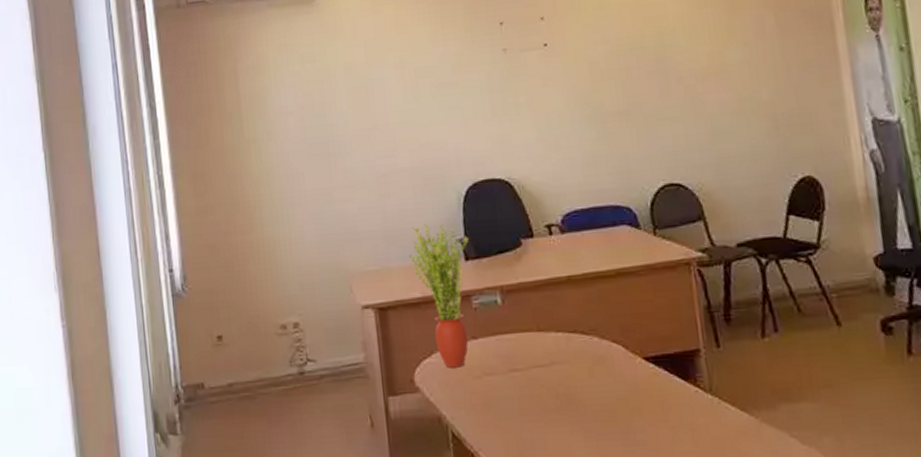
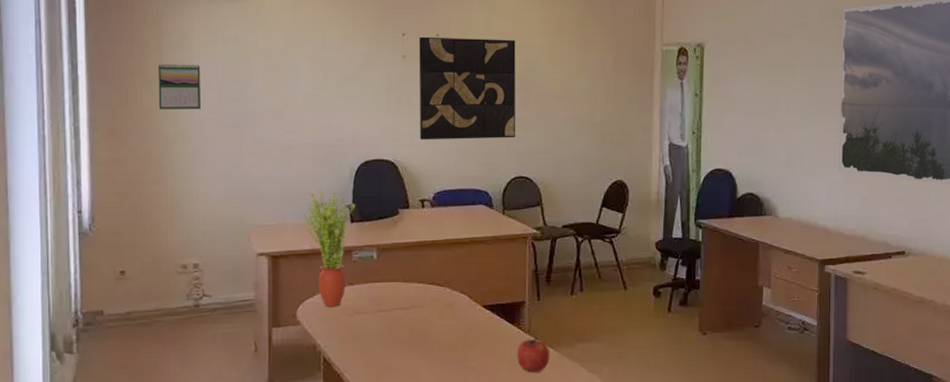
calendar: none [236,90,284,147] -> present [158,63,201,110]
wall art: none [520,10,657,150] -> present [418,36,516,140]
apple: none [697,397,745,446] -> present [516,337,550,372]

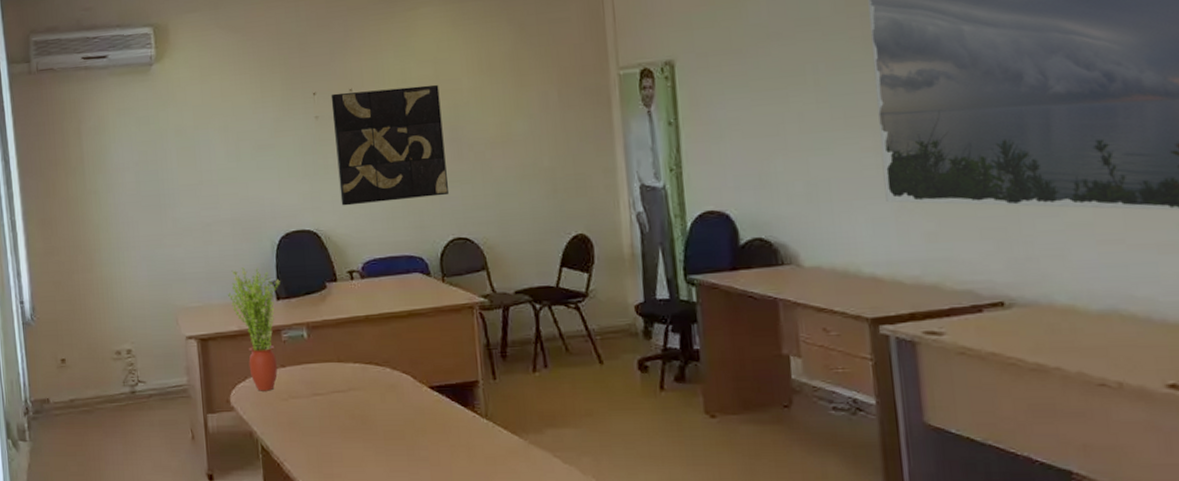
calendar: present [158,63,201,110] -> none [79,148,121,198]
apple: present [516,337,550,372] -> none [473,422,515,463]

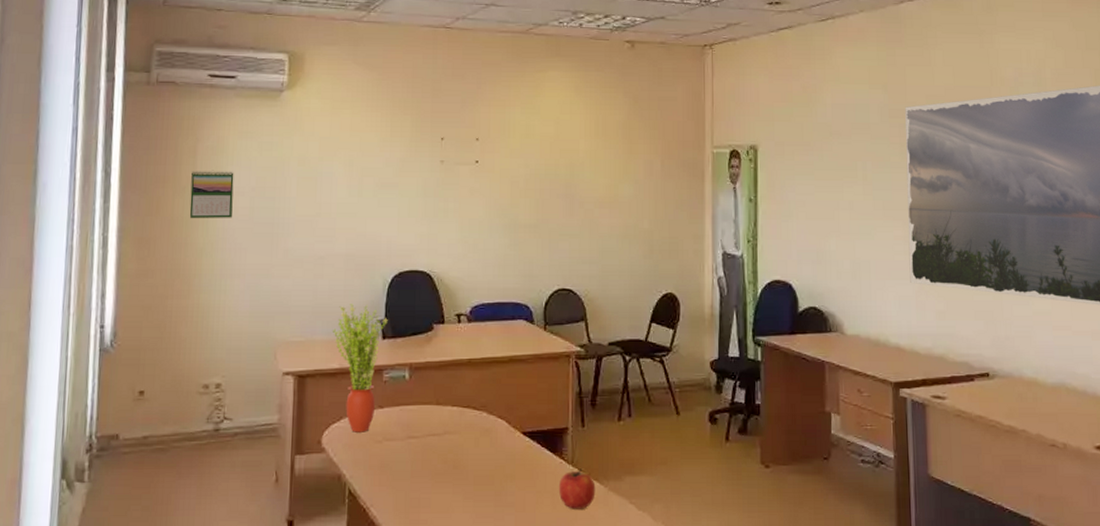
calendar: none [79,148,121,198] -> present [189,170,234,219]
wall art: present [330,84,448,206] -> none [456,141,558,250]
apple: none [473,422,515,463] -> present [558,469,596,509]

